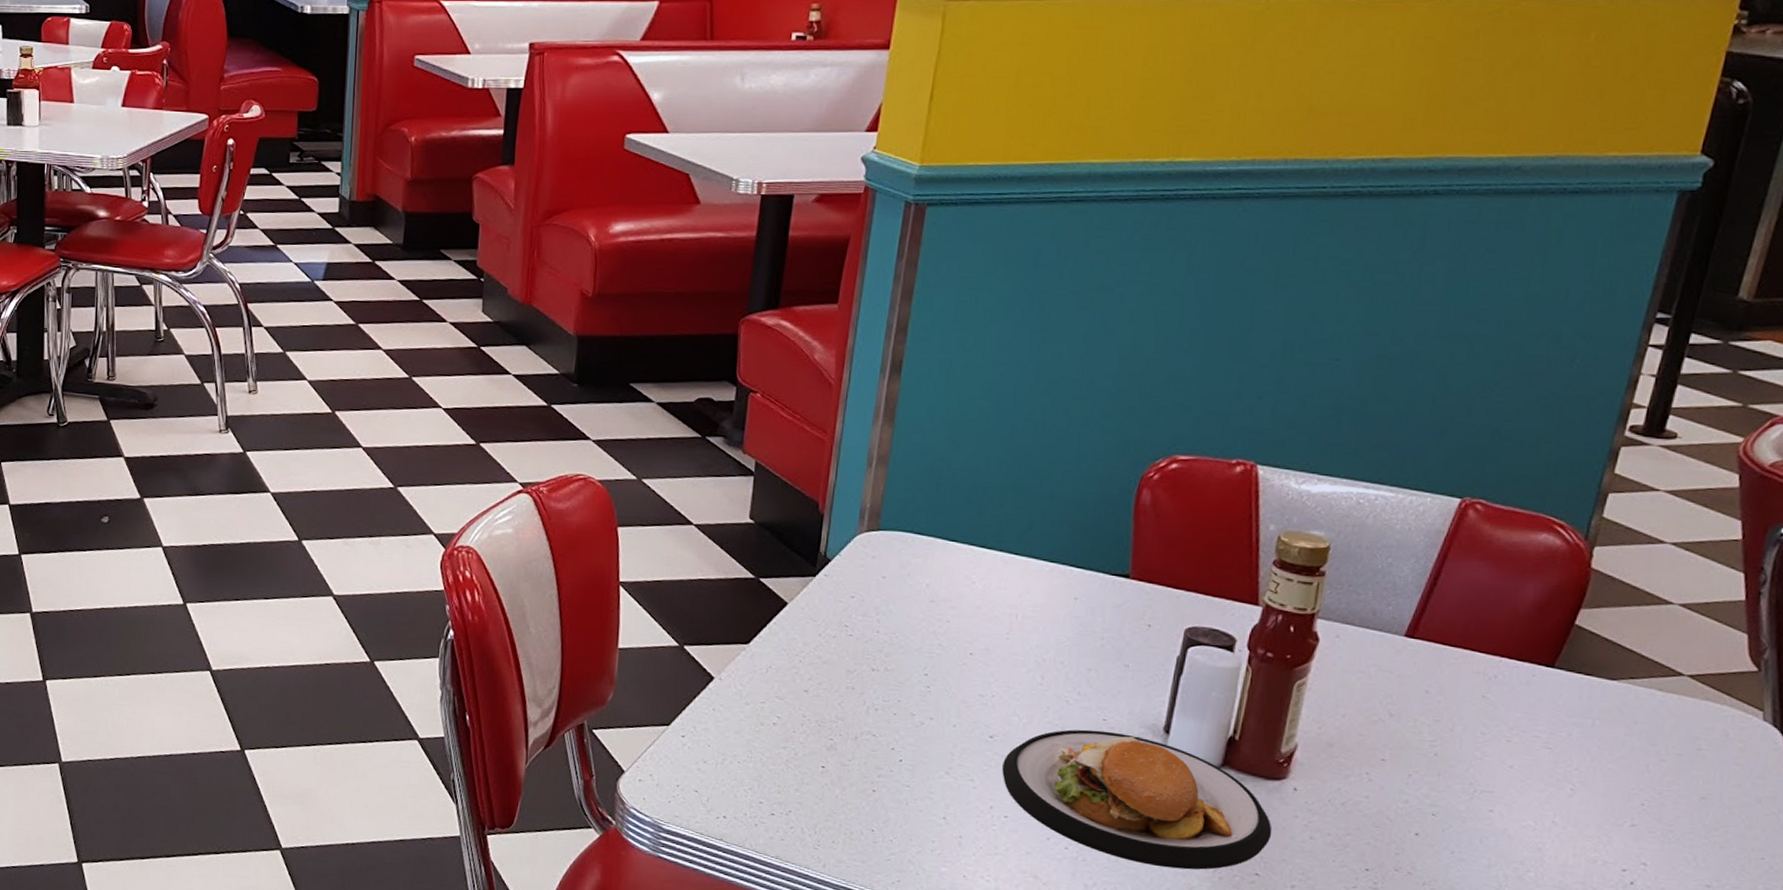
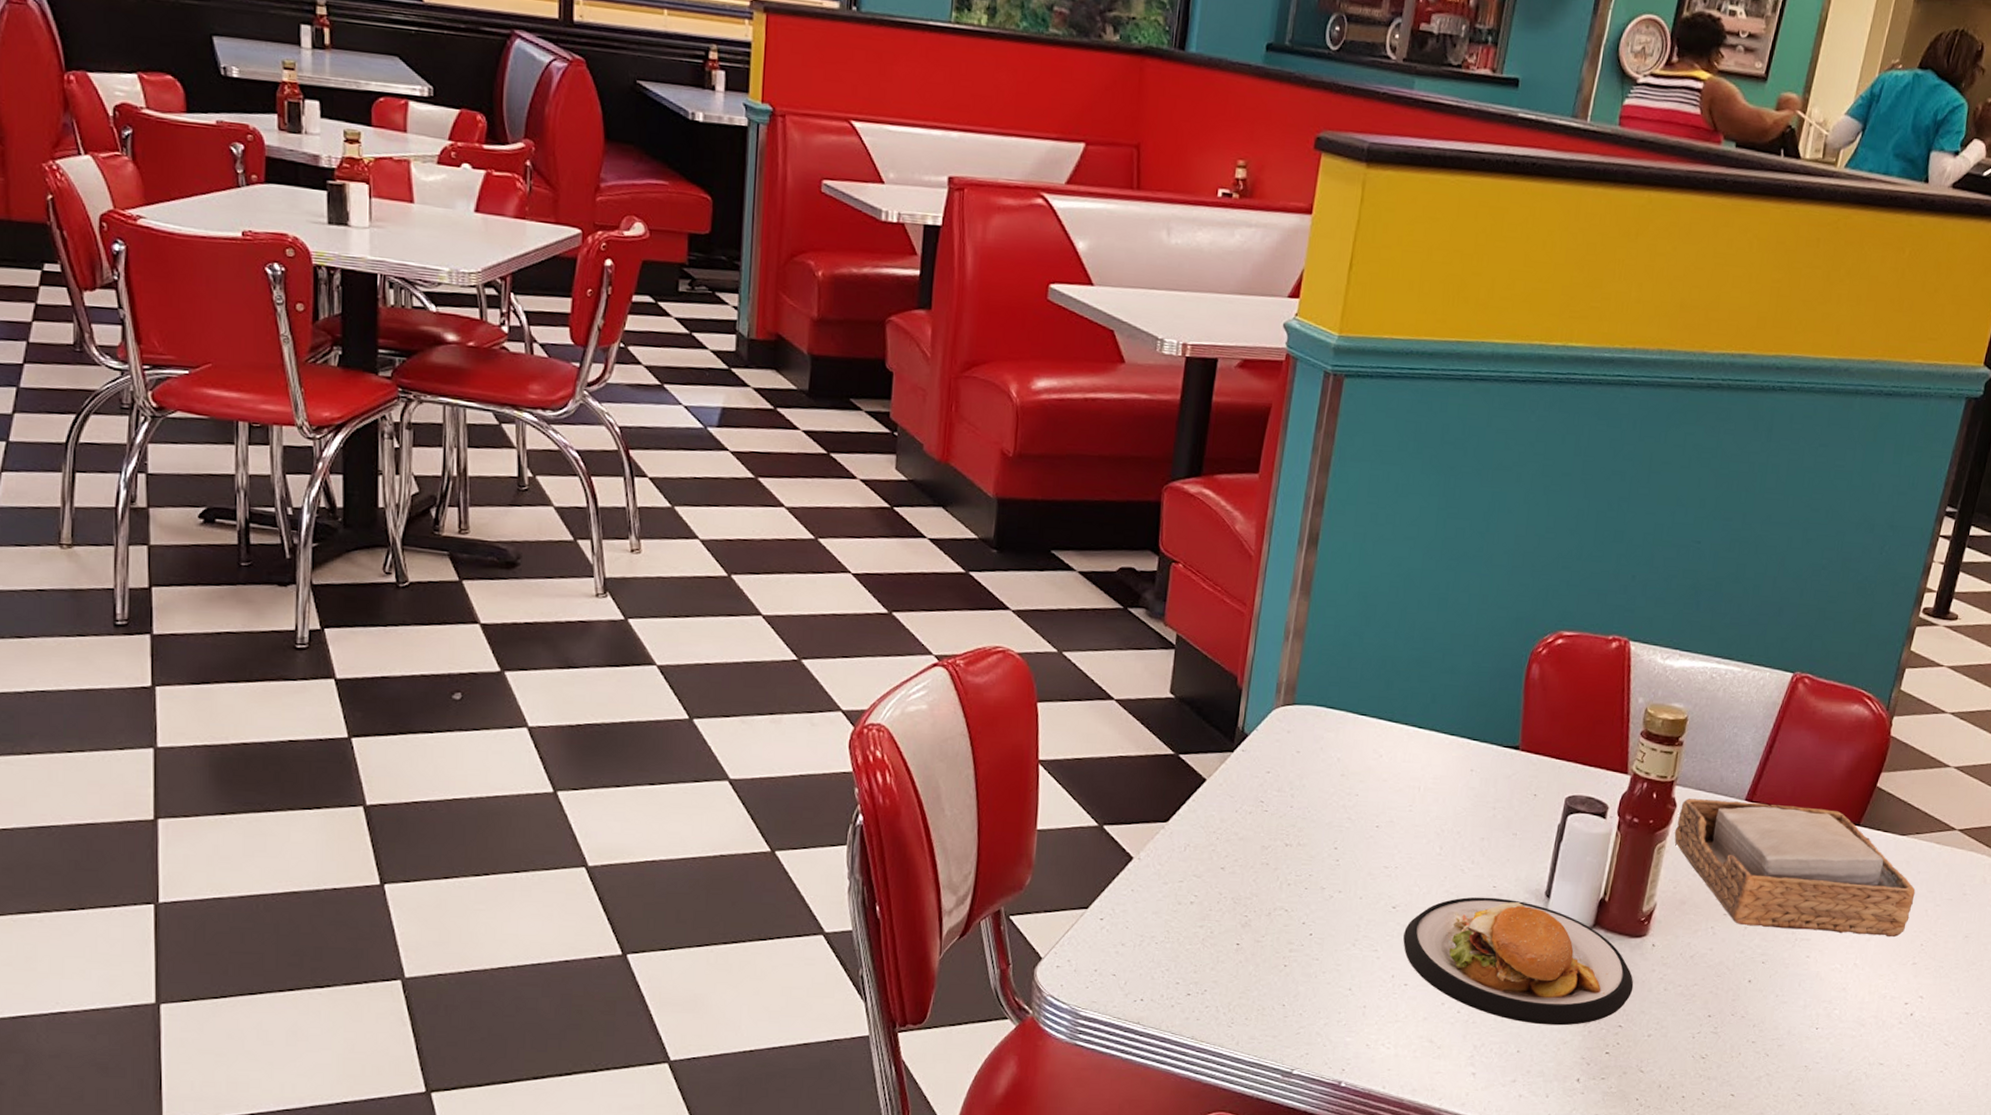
napkin holder: none [1317,633,1632,794] -> present [1674,798,1916,937]

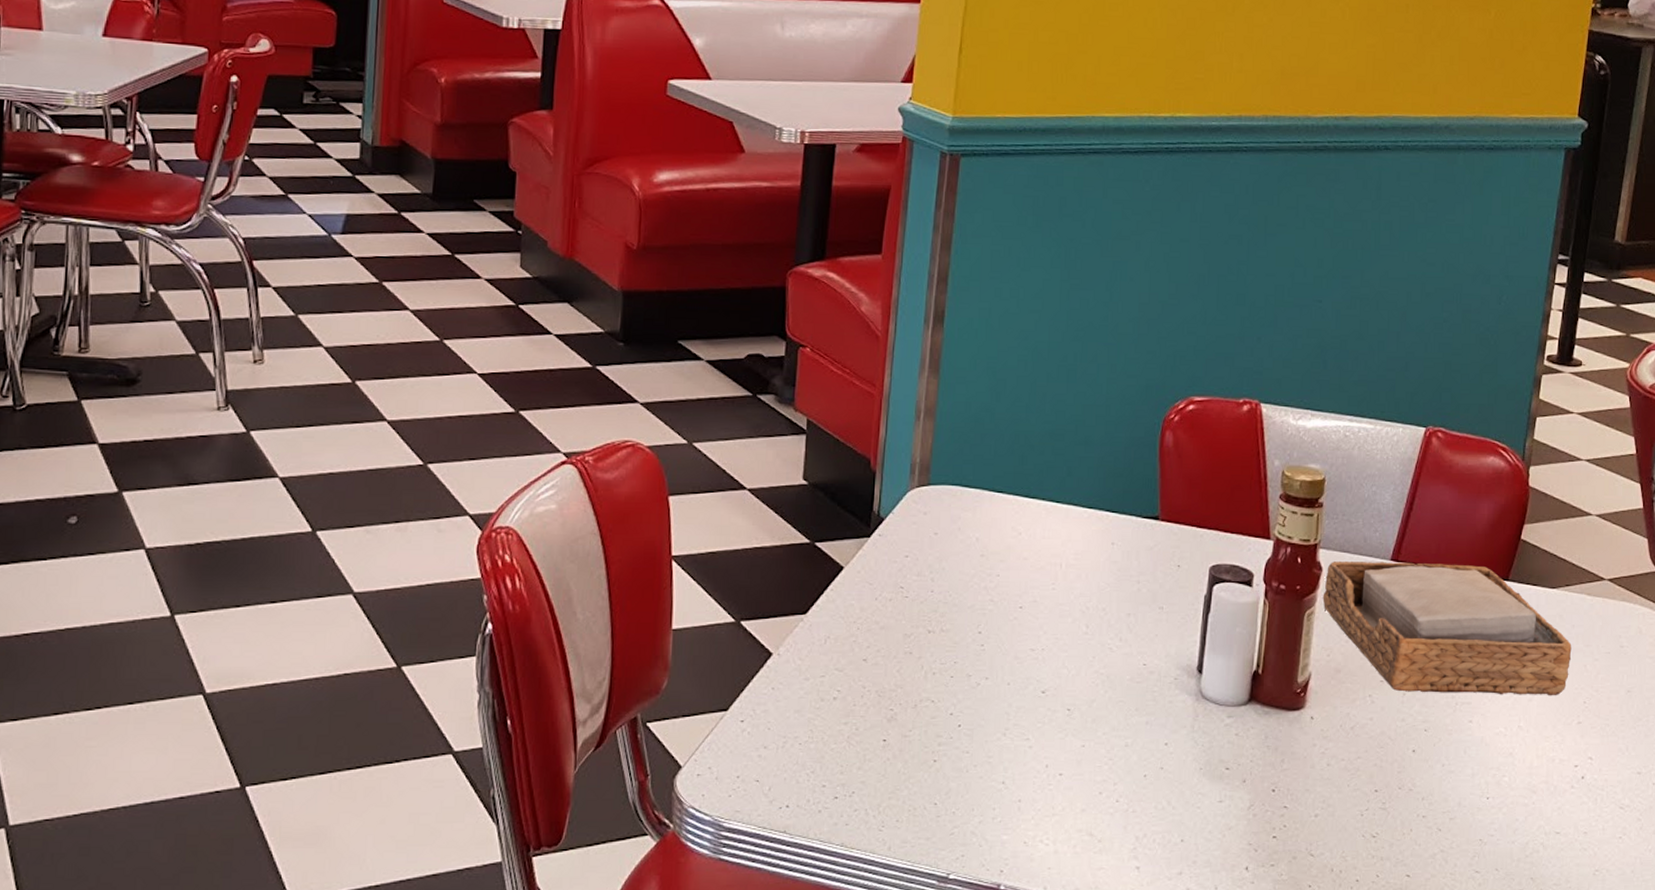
burger: present [1403,897,1634,1026] -> none [1055,676,1295,810]

